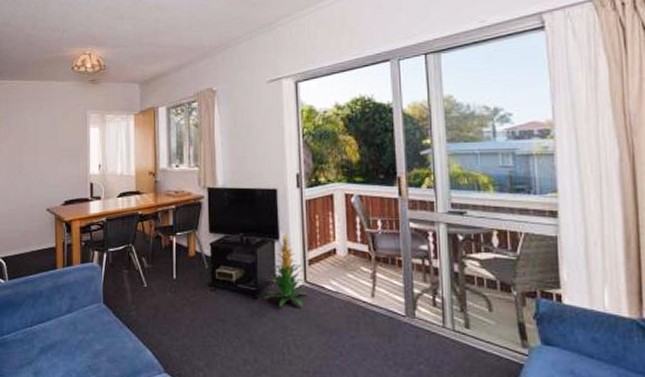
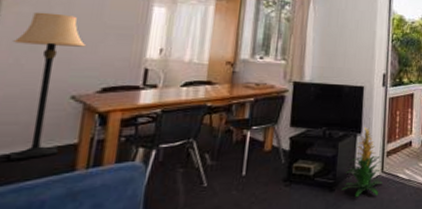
lamp: none [8,142,51,259] -> present [10,11,87,160]

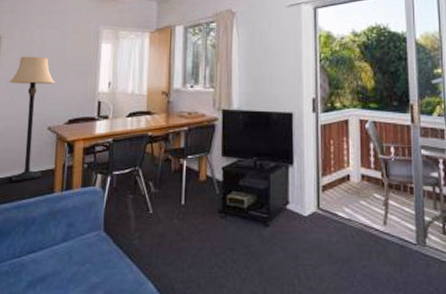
indoor plant: present [342,128,382,198] -> none [277,158,319,235]

